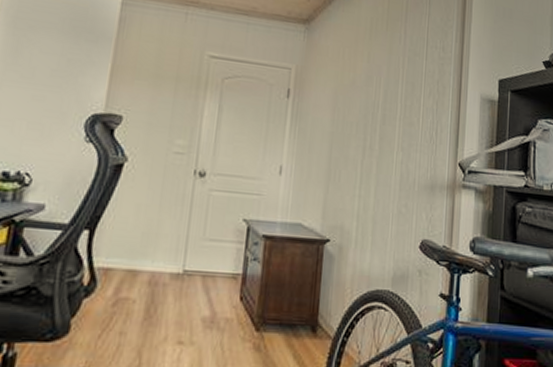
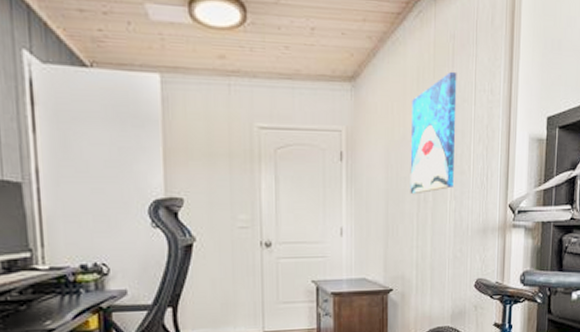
wall art: none [355,25,410,141] -> present [410,71,457,195]

